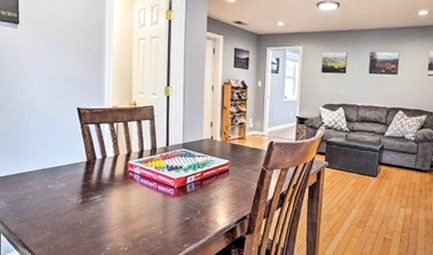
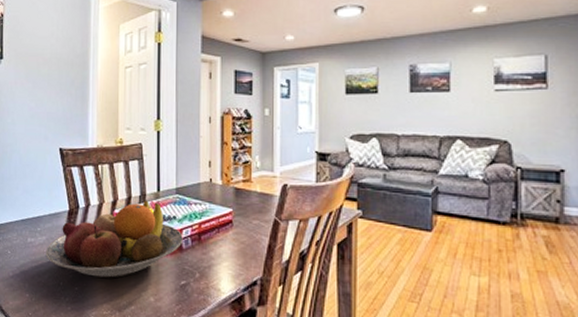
fruit bowl: none [65,153,188,217] -> present [45,200,183,278]

